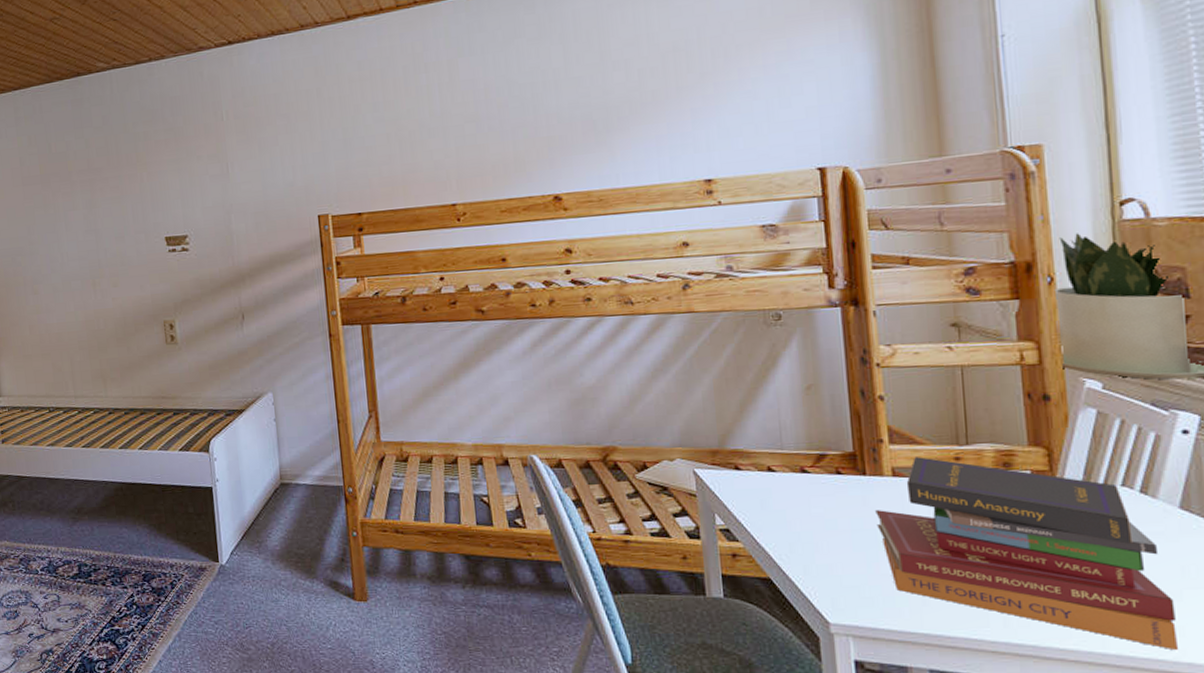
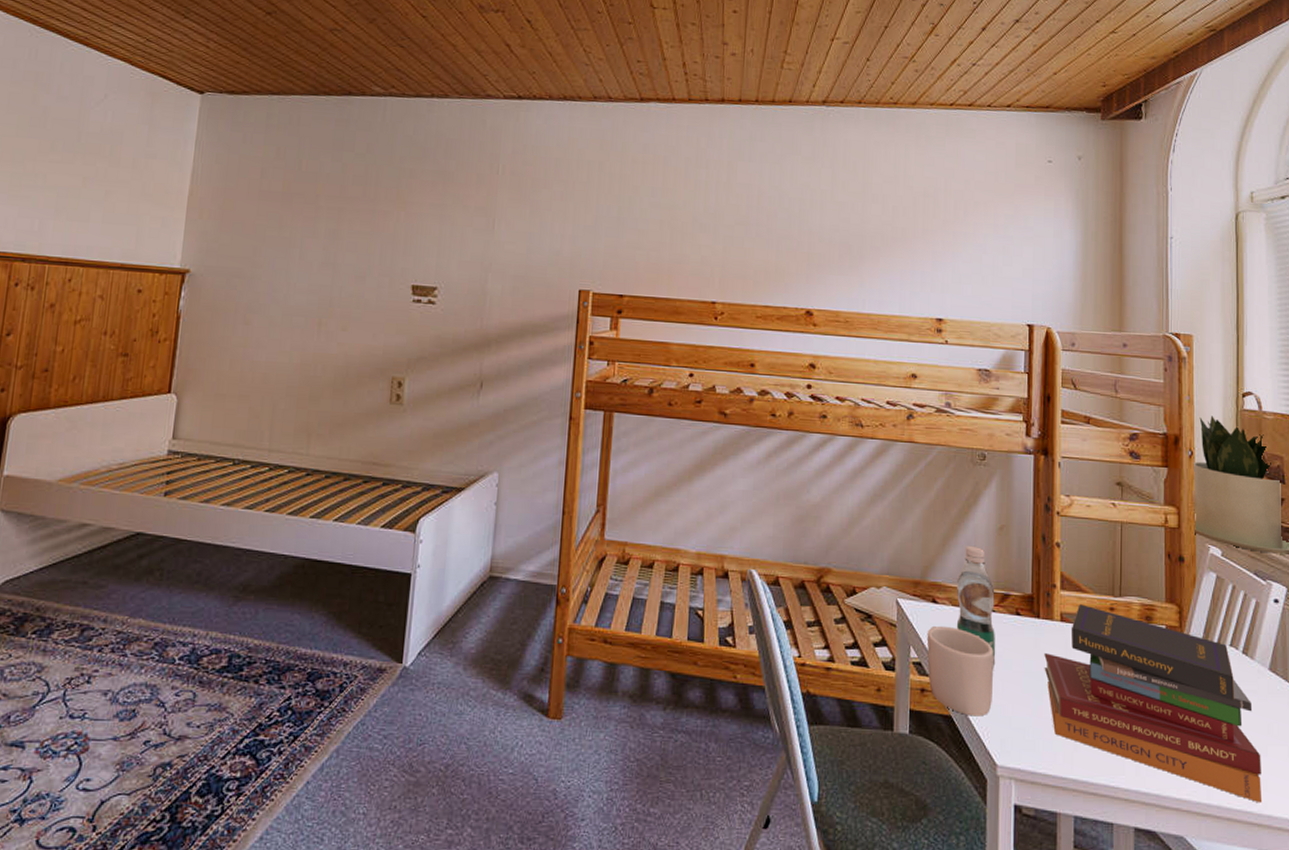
mug: none [732,491,817,577] -> present [926,625,993,717]
bottle: none [760,409,817,532] -> present [956,545,996,671]

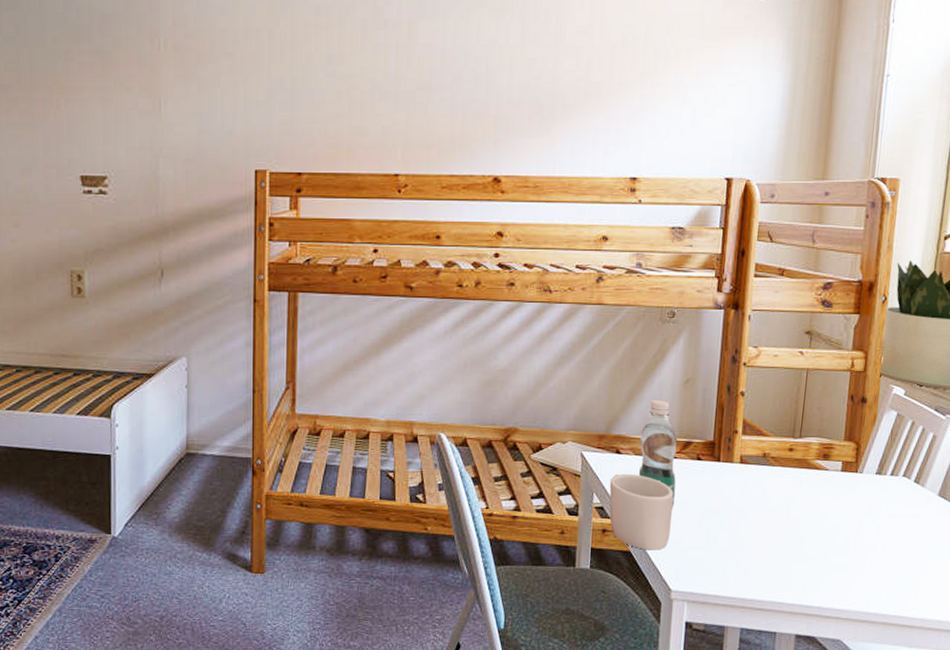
books: present [1044,604,1263,803] -> none [721,447,921,609]

